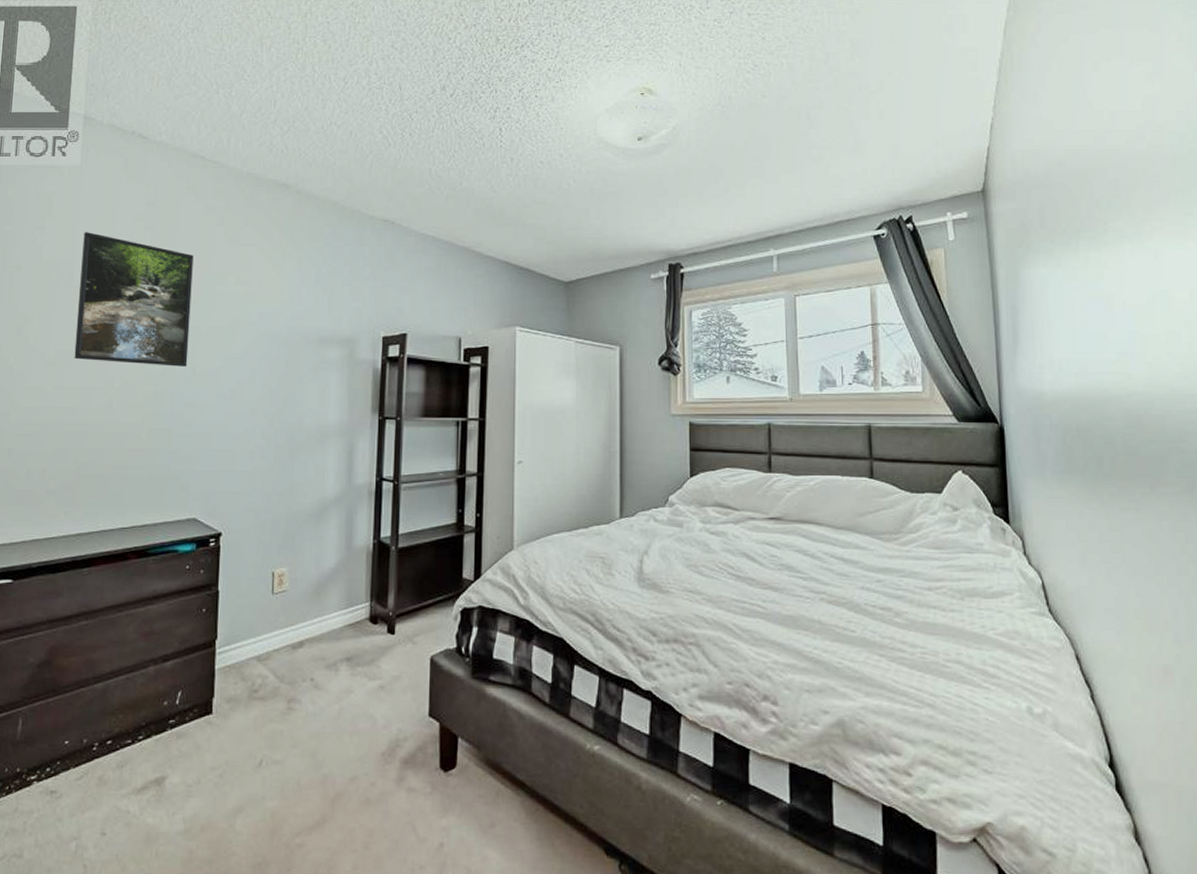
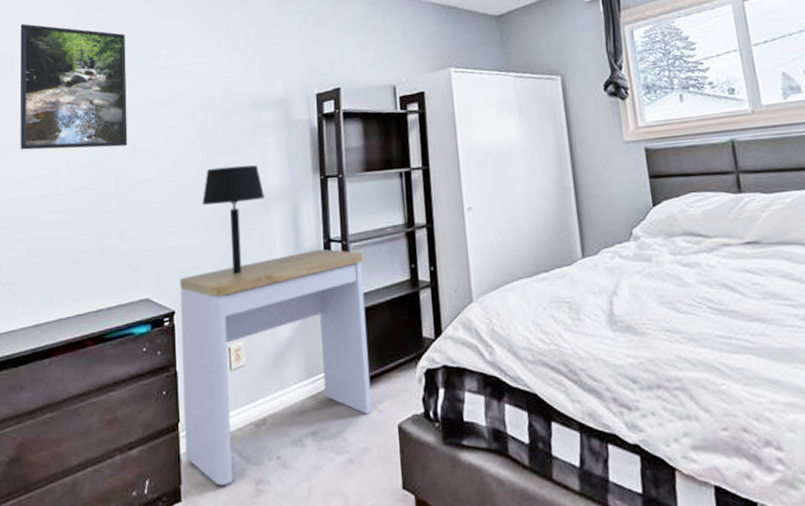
desk: none [219,486,413,702] -> present [180,249,372,486]
table lamp: none [258,398,322,503] -> present [202,165,264,274]

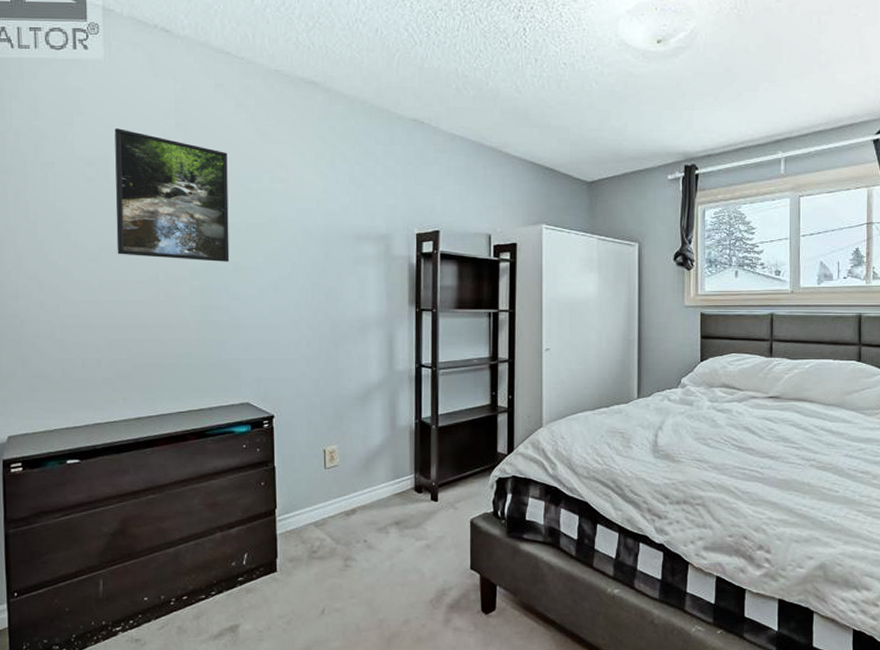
desk: present [180,249,372,486] -> none [279,372,450,561]
table lamp: present [202,165,264,274] -> none [302,291,362,388]

